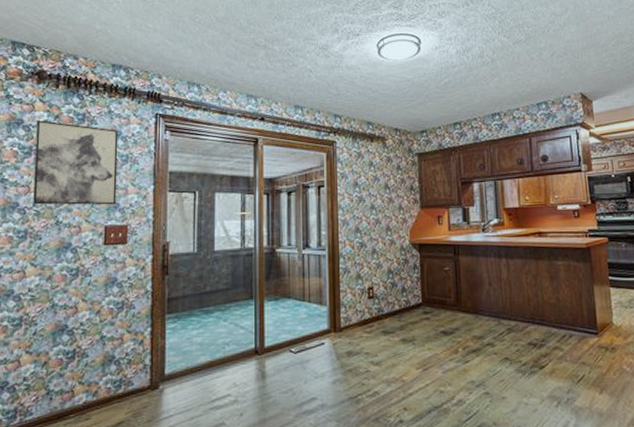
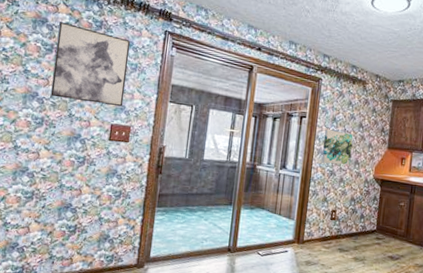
wall art: none [348,196,381,235] -> present [322,129,353,165]

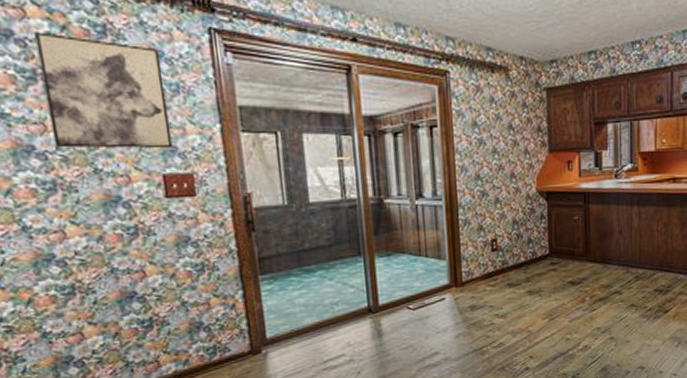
wall art: present [322,129,353,165] -> none [466,138,505,183]

